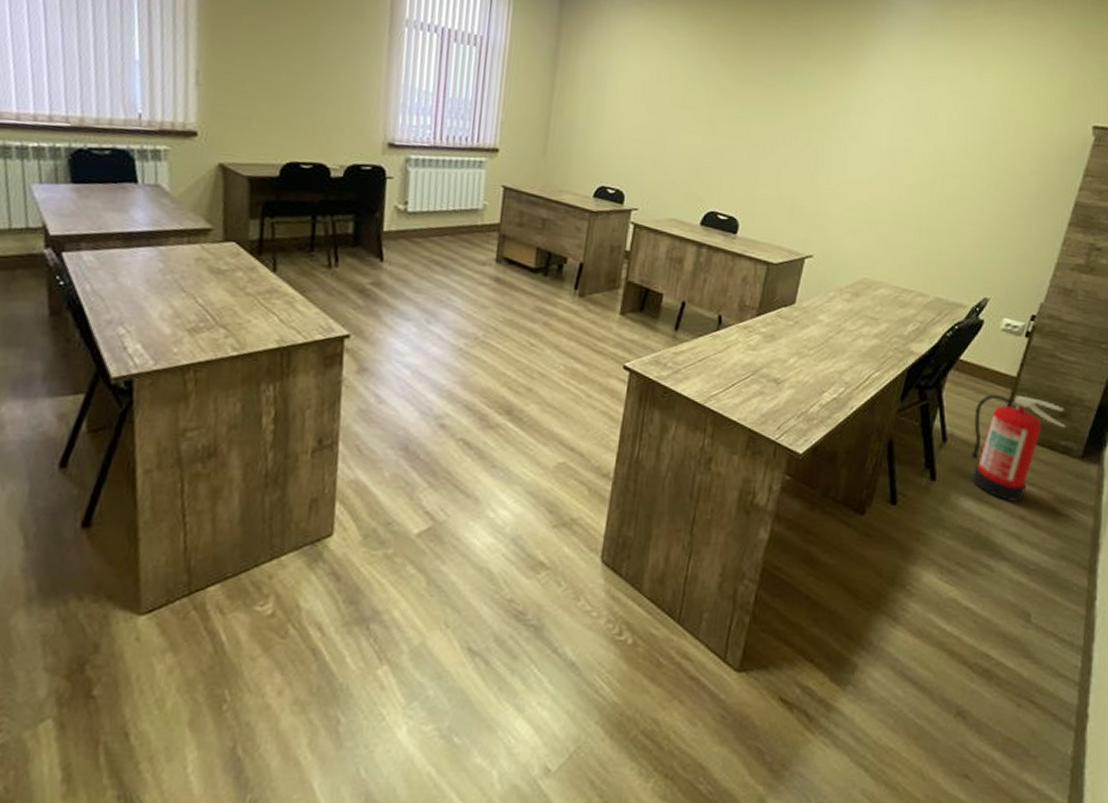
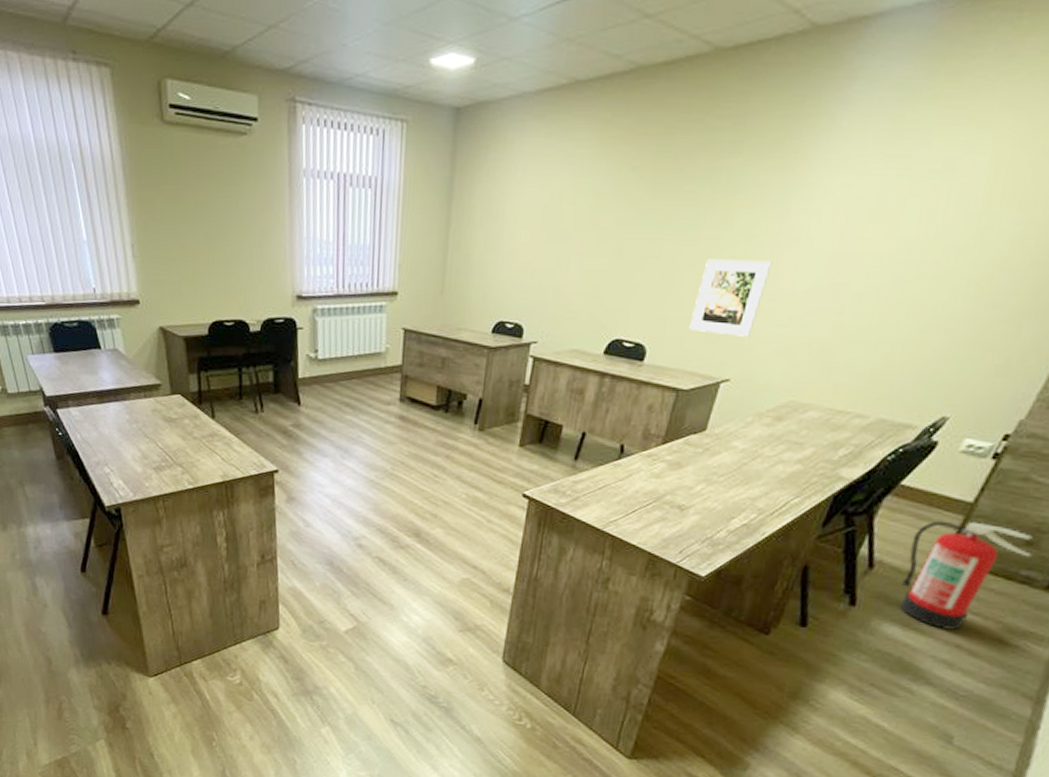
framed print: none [775,144,841,217] -> present [689,259,773,337]

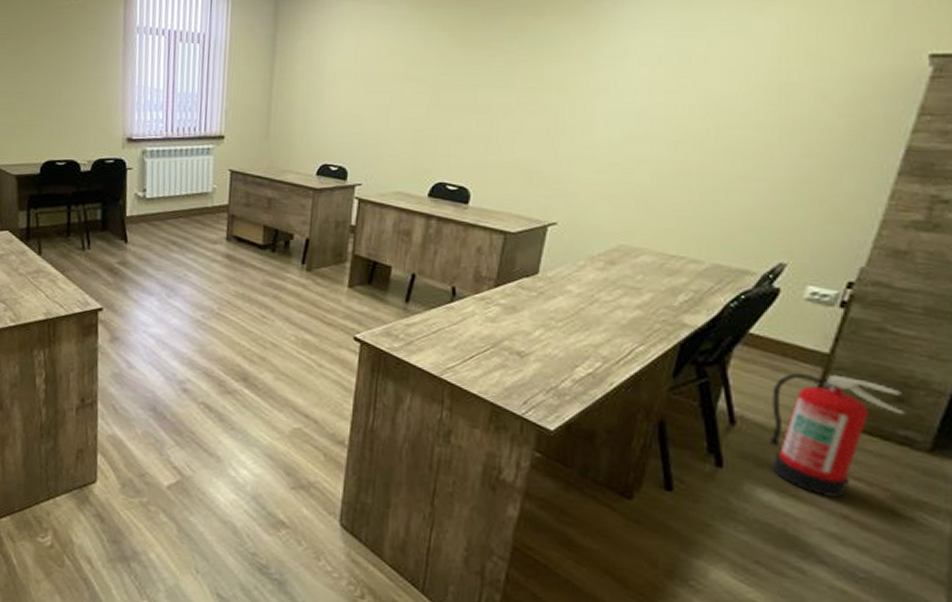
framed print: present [689,259,773,337] -> none [511,108,585,182]

